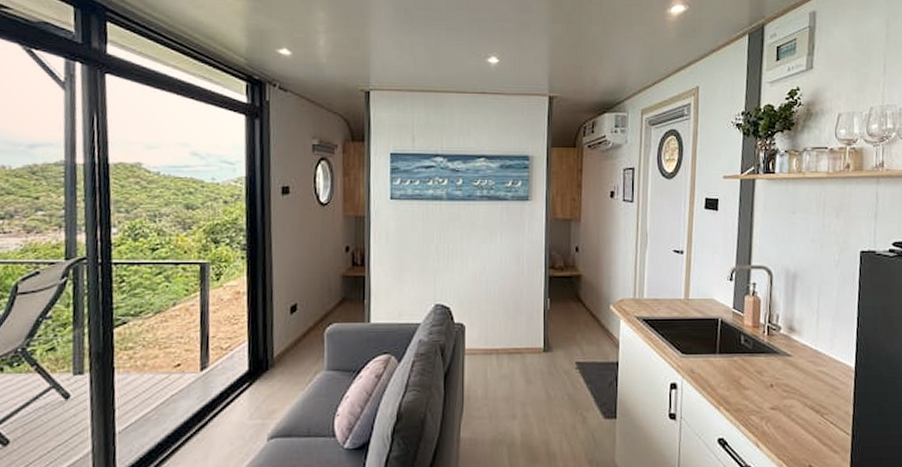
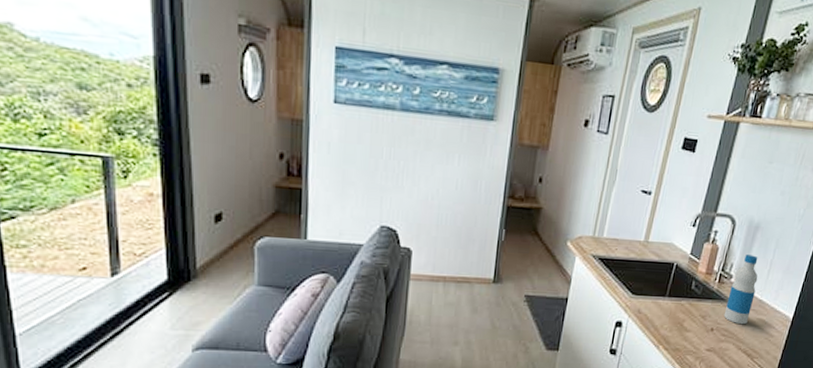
bottle: none [780,304,809,379] -> present [723,255,758,325]

